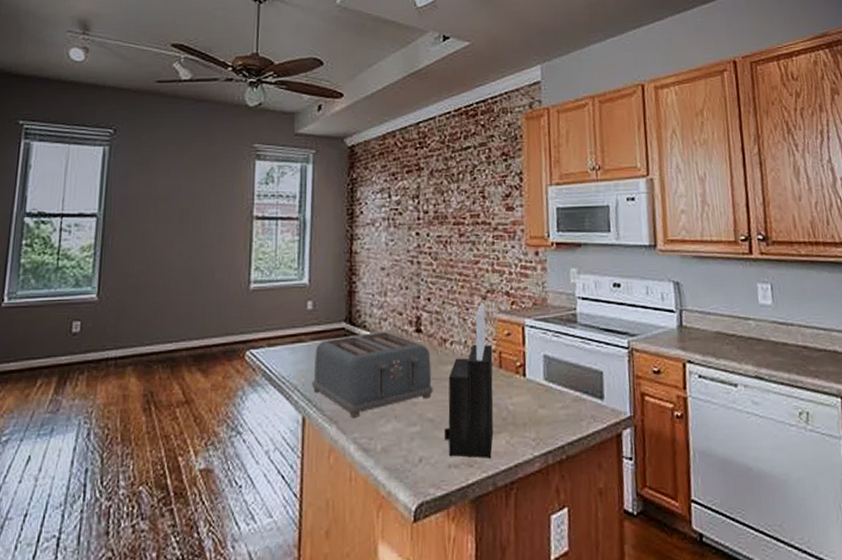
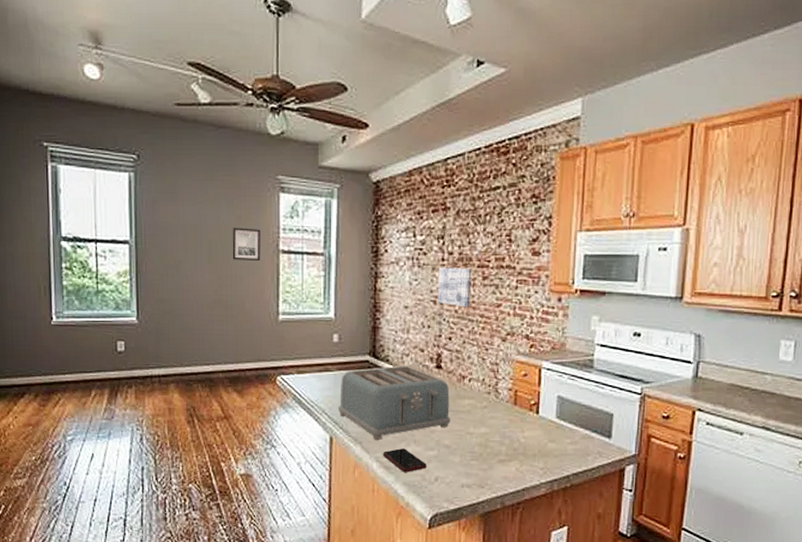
wall art: none [204,195,234,229] -> present [232,227,261,260]
smartphone: none [361,426,409,454] -> present [383,448,427,472]
wall art: none [414,226,448,266] -> present [438,267,472,308]
knife block: present [445,305,494,458] -> none [459,346,509,482]

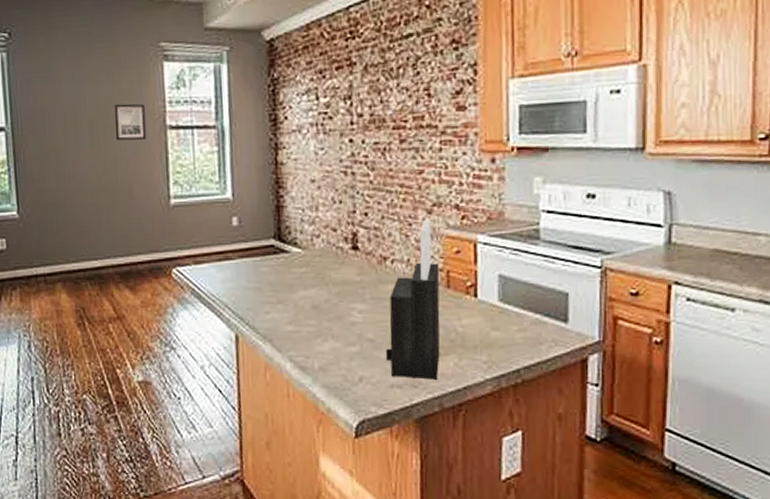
toaster: present [338,365,451,440] -> none [243,248,373,336]
smartphone: present [383,448,427,472] -> none [297,345,348,373]
wall art: present [438,267,472,308] -> none [347,131,387,177]
knife block: none [459,346,509,482] -> present [386,220,440,380]

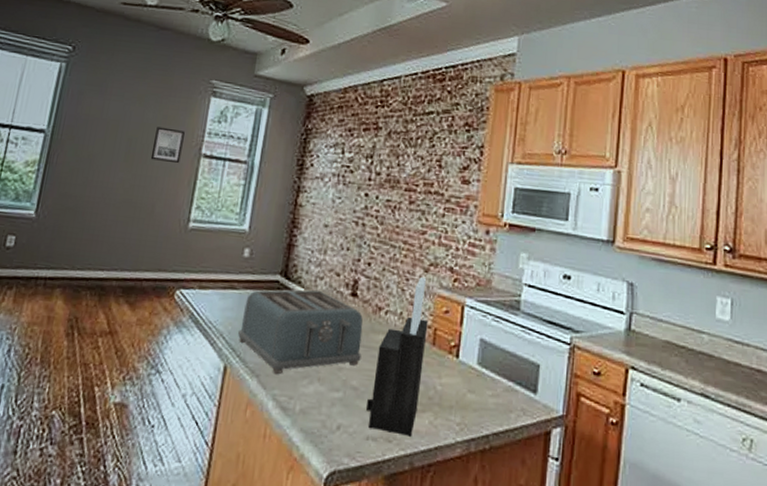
toaster: none [243,248,373,336] -> present [238,290,363,374]

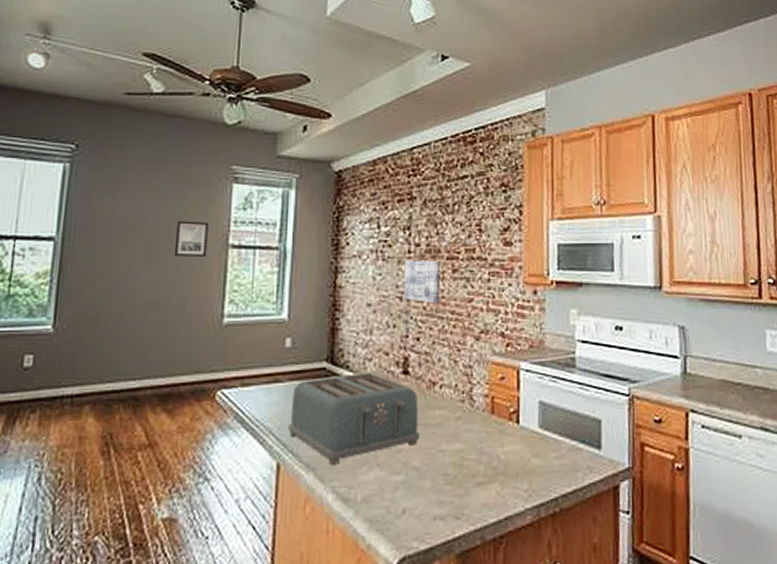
wall art: none [360,187,399,232] -> present [404,260,441,304]
knife block: present [366,277,428,436] -> none [431,346,485,510]

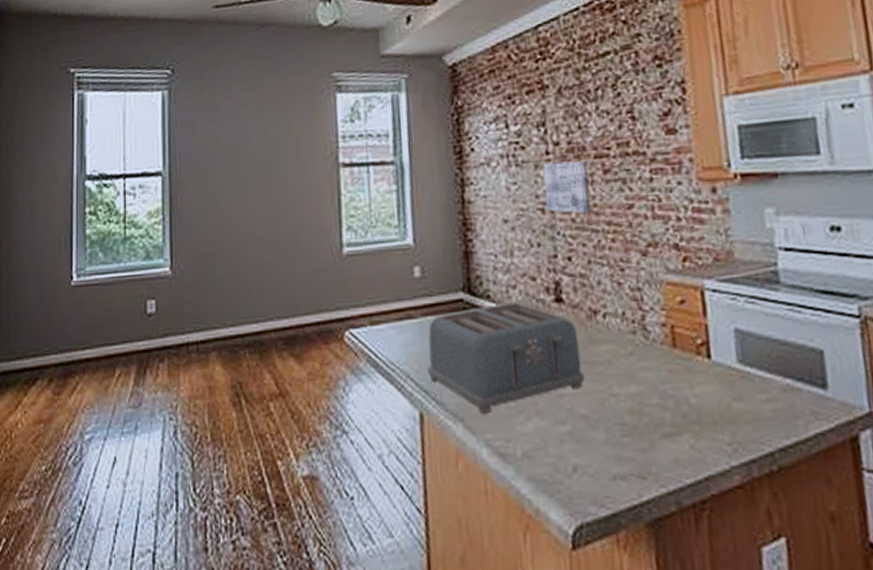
wall art: present [174,221,208,257] -> none [282,140,317,182]

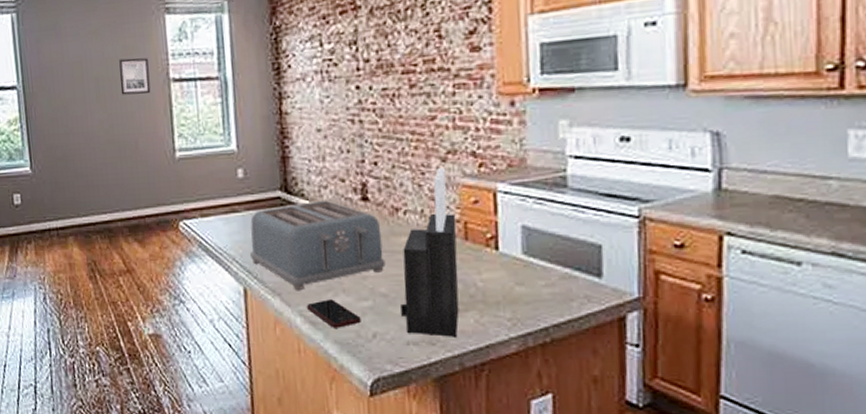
wall art: none [282,140,317,182] -> present [119,58,151,95]
smartphone: none [495,424,559,461] -> present [307,299,361,328]
wall art: present [542,161,591,214] -> none [353,76,397,125]
knife block: none [604,263,672,468] -> present [401,168,459,337]

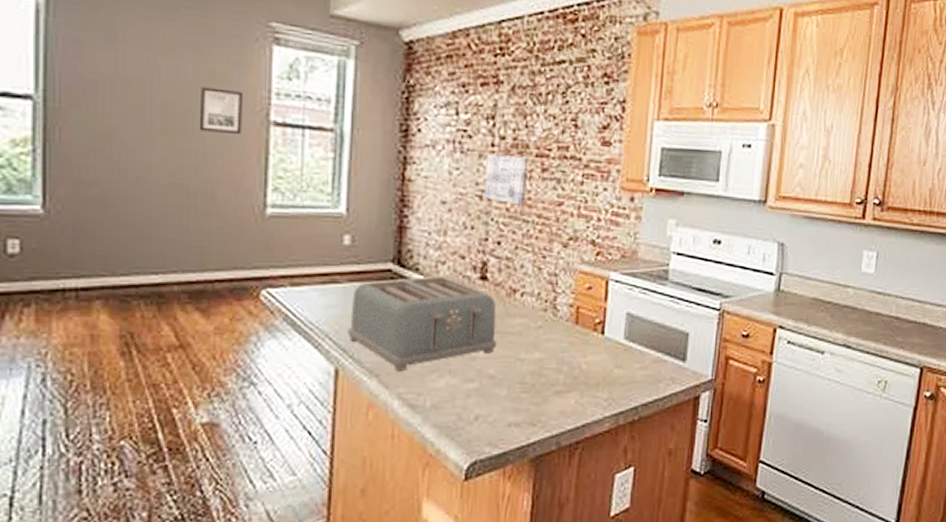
smartphone: present [307,299,361,328] -> none [407,381,465,411]
wall art: none [353,76,397,125] -> present [484,154,529,205]
knife block: present [401,168,459,337] -> none [506,253,570,418]

